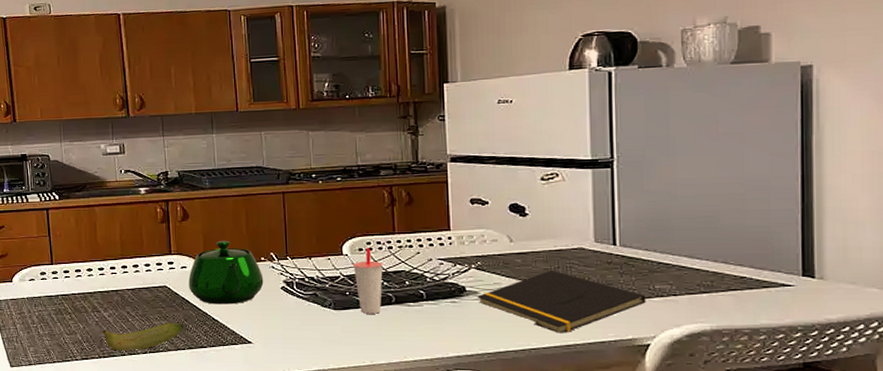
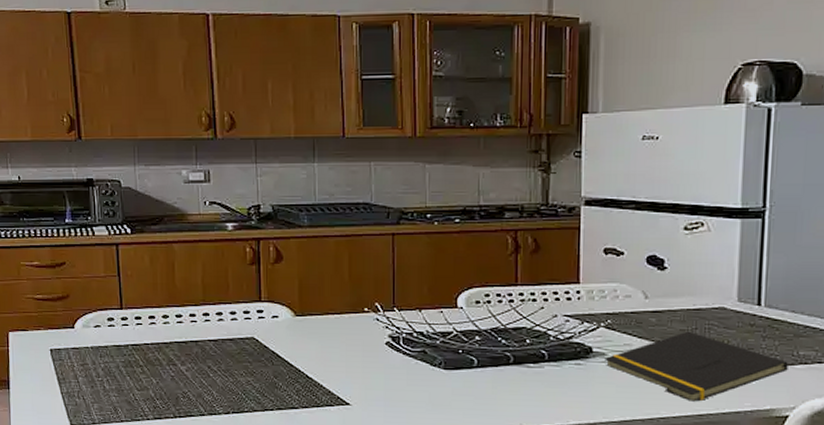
banana: present [103,323,184,351] -> none [180,380,272,411]
teapot: present [188,240,264,304] -> none [280,287,366,361]
cup: present [353,248,383,314] -> none [468,301,502,375]

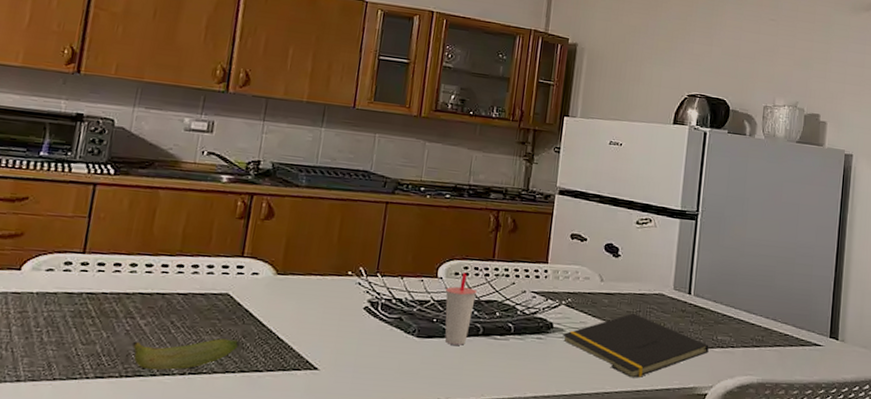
banana: none [180,380,272,411] -> present [132,338,240,370]
cup: none [468,301,502,375] -> present [445,273,477,345]

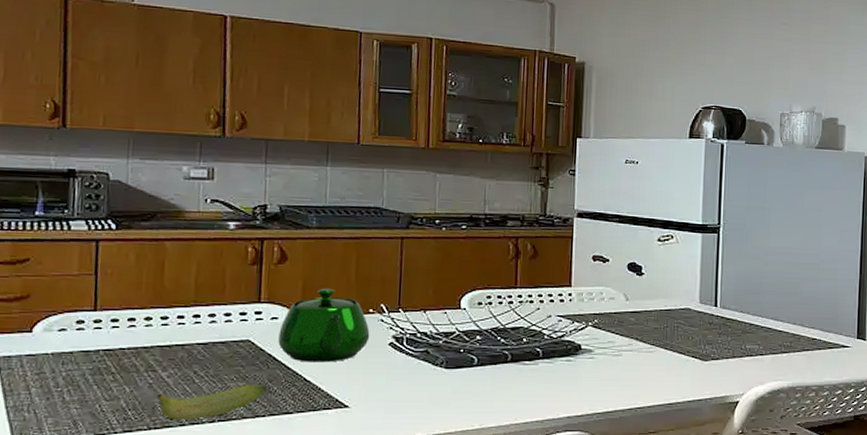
teapot: none [256,247,347,323] -> present [278,288,370,363]
cup: present [445,273,477,345] -> none [470,302,502,373]
notepad: present [562,313,709,378] -> none [591,329,738,392]

